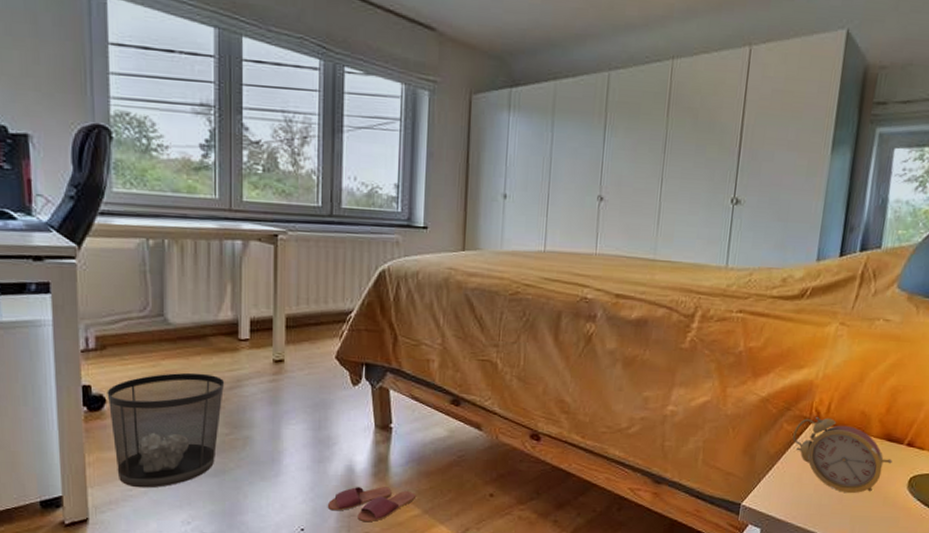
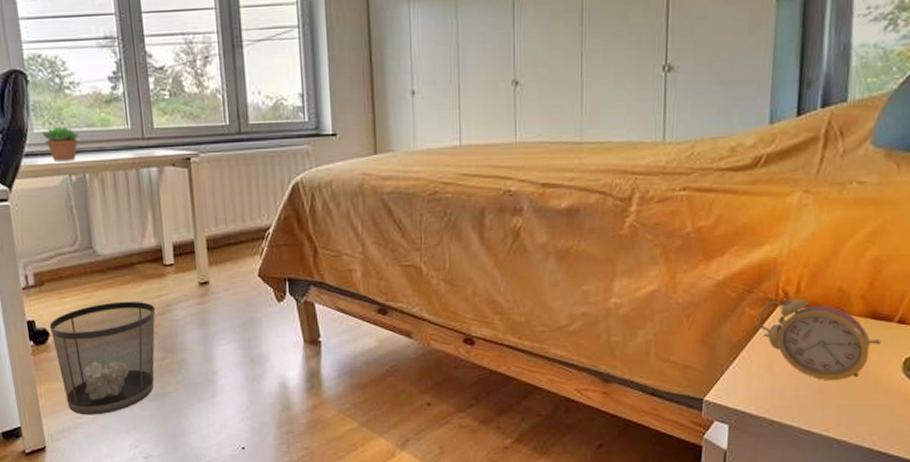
succulent plant: none [120,187,163,225] -> present [40,126,80,162]
slippers: present [328,487,415,522] -> none [266,402,351,438]

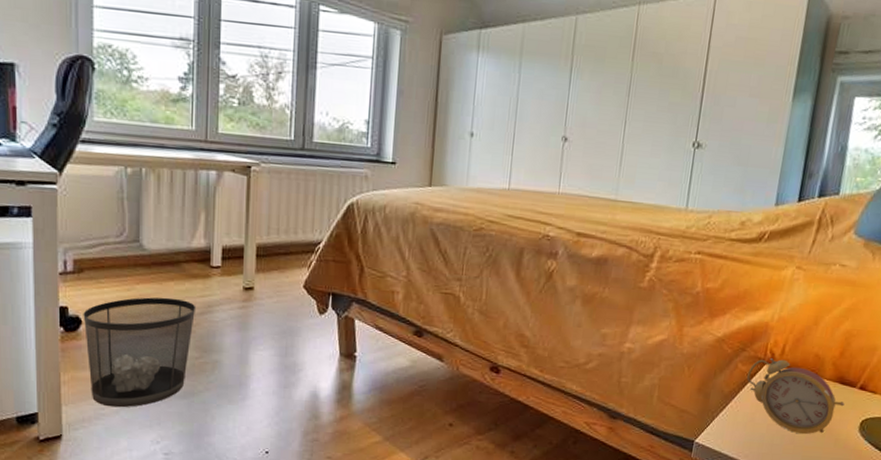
succulent plant: present [40,126,80,162] -> none [101,117,142,154]

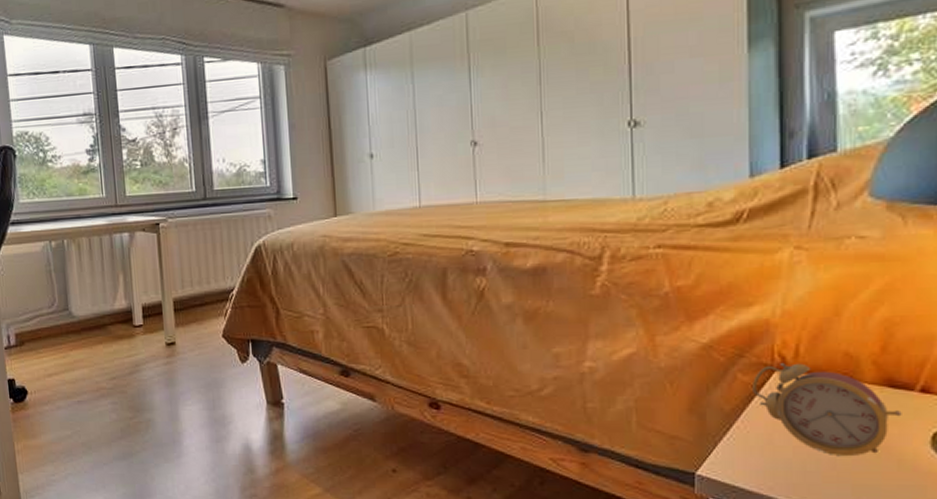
waste bin: present [83,297,196,408] -> none [27,361,125,473]

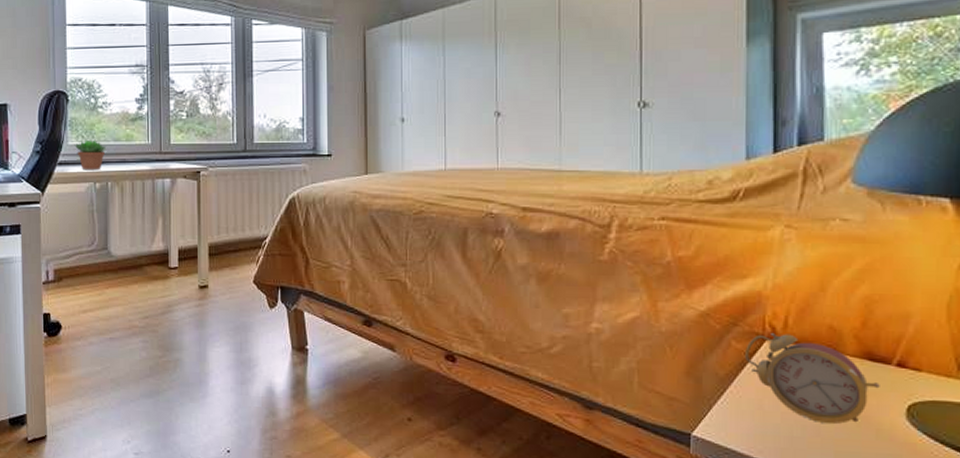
succulent plant: none [25,196,60,229] -> present [74,139,107,171]

